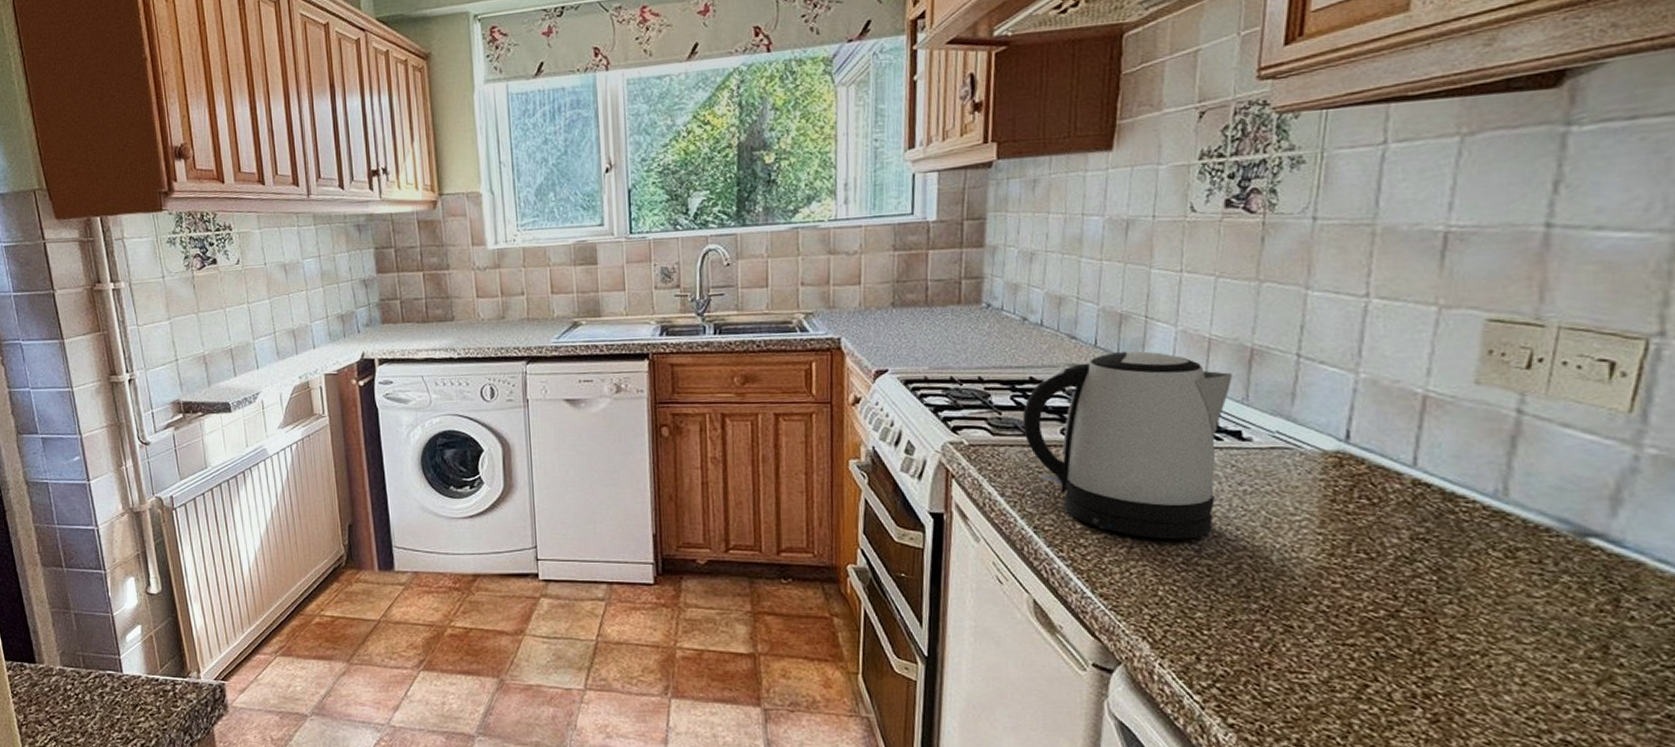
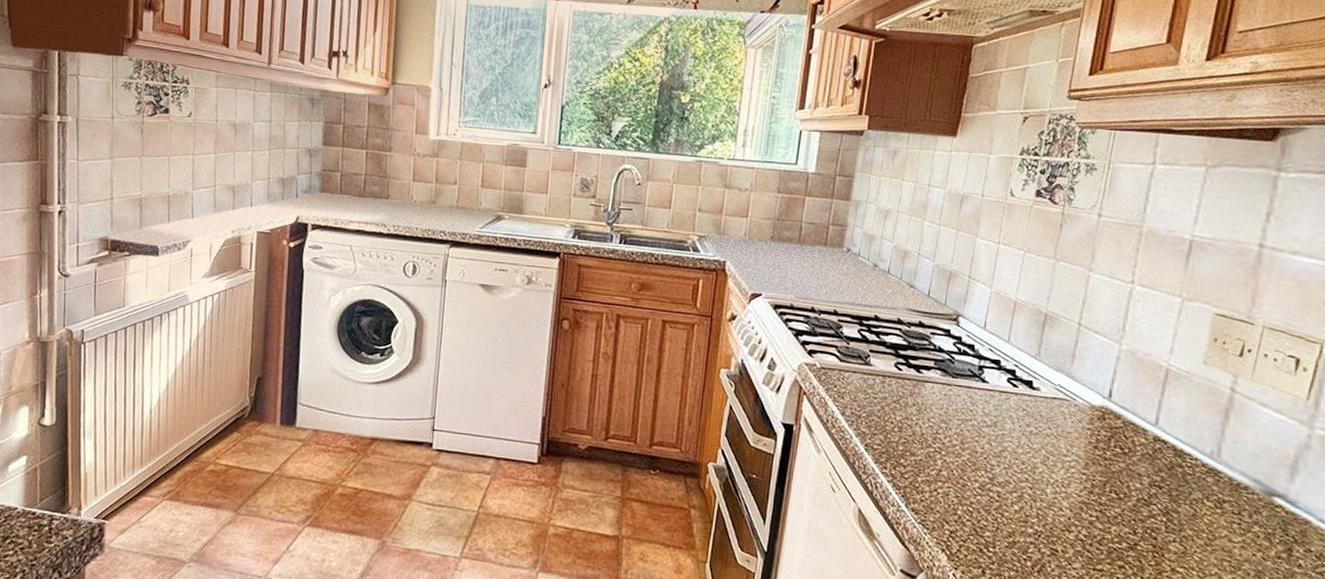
kettle: present [1022,351,1233,540] -> none [865,303,1030,468]

